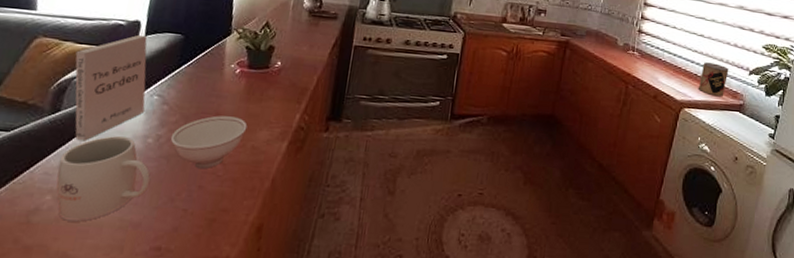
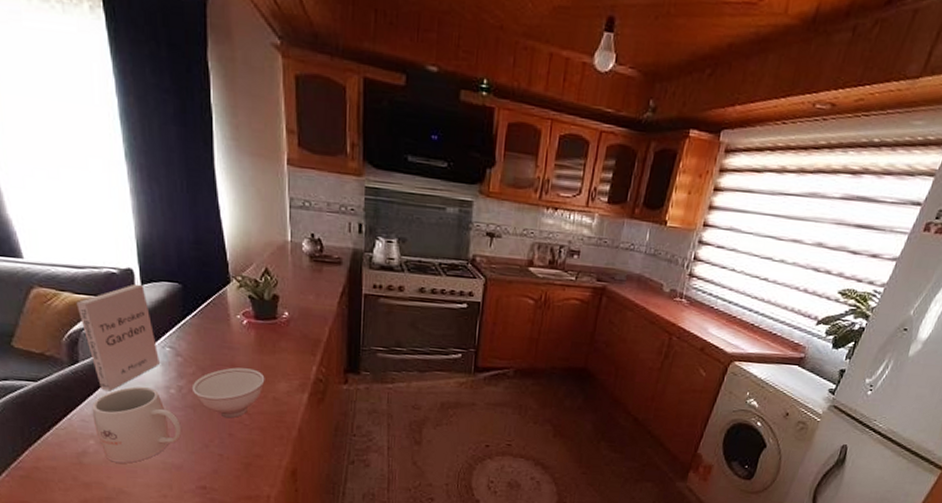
tin can: present [698,62,729,97] -> none [753,310,793,350]

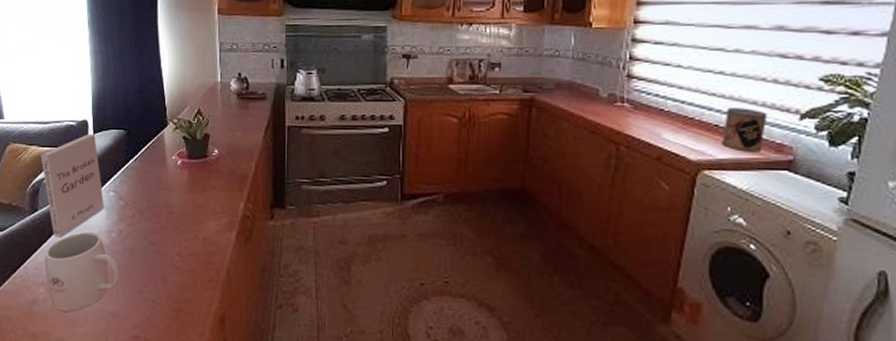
bowl: present [191,367,265,418] -> none [130,208,196,261]
tin can: none [753,310,793,350] -> present [721,108,768,153]

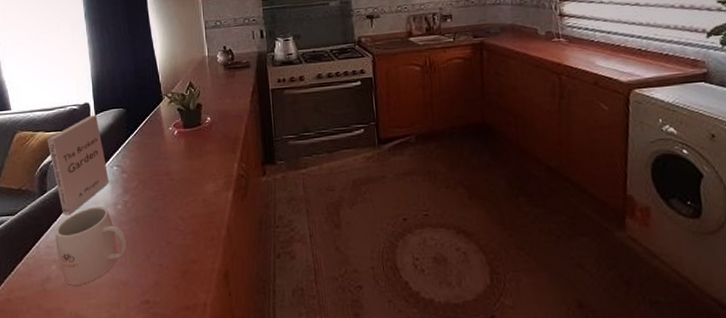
tin can: present [721,108,768,153] -> none [645,32,681,70]

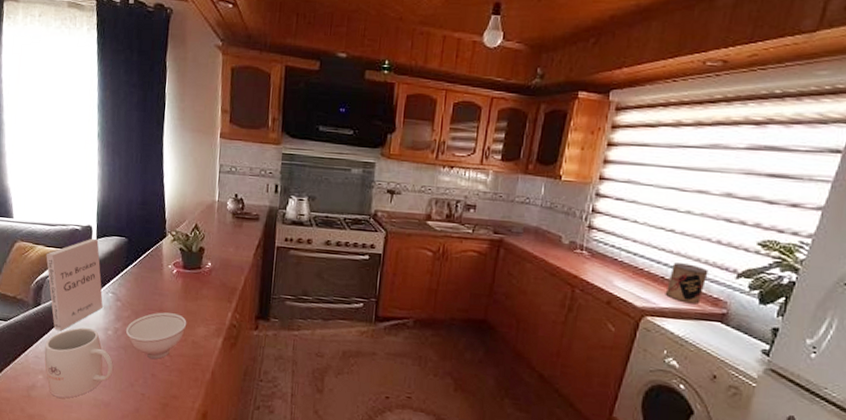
bowl: none [135,175,195,226] -> present [125,312,187,360]
tin can: none [645,32,681,70] -> present [665,262,709,305]

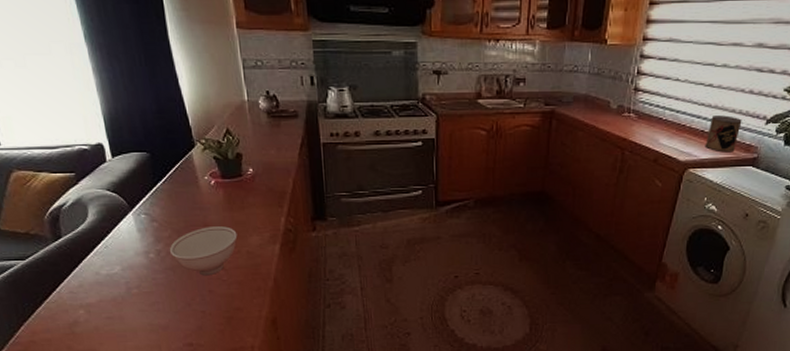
mug: present [44,327,114,398] -> none [78,255,165,329]
book: present [46,238,104,331] -> none [53,157,138,262]

